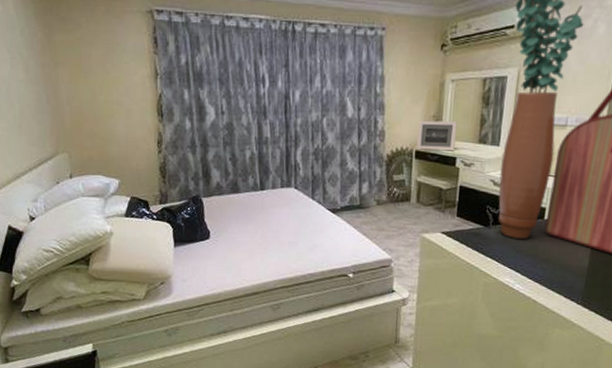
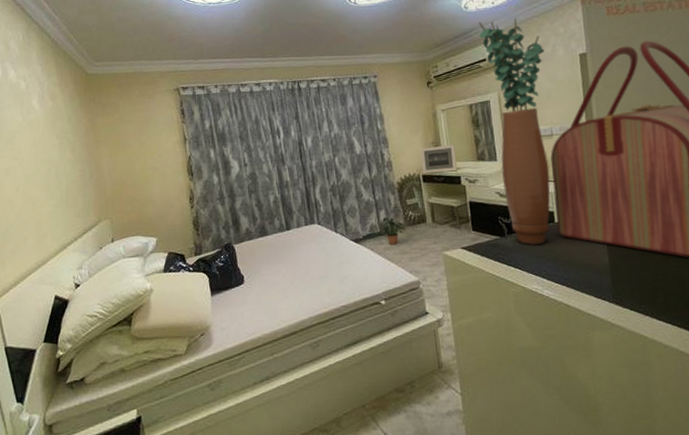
potted plant: none [360,191,387,221] -> present [380,217,405,246]

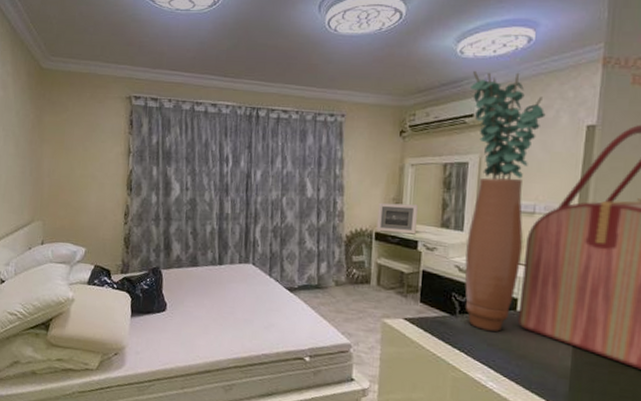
potted plant: present [380,217,405,246] -> none [318,270,346,302]

